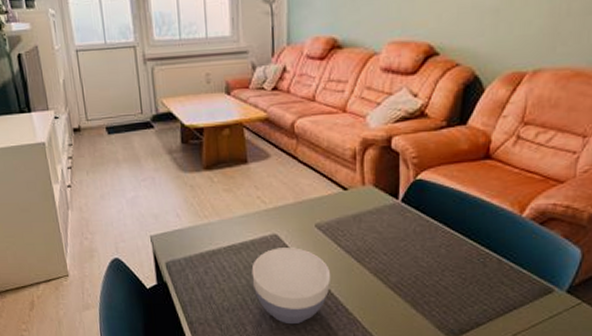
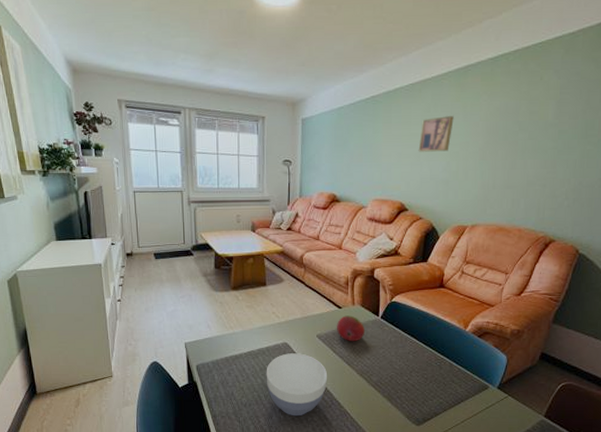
fruit: none [342,199,381,232] -> present [337,315,366,341]

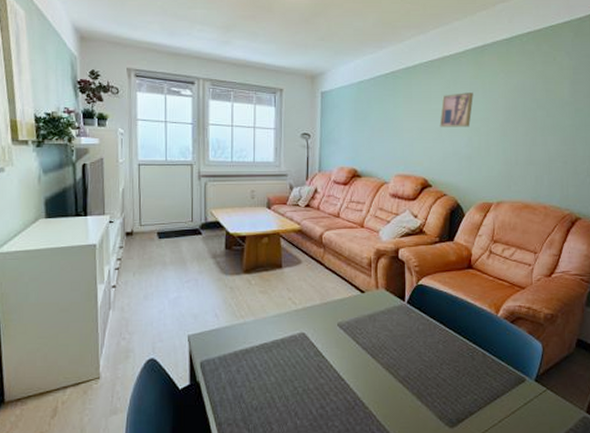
bowl: present [266,353,328,416] -> none [280,345,351,421]
fruit: present [337,315,366,341] -> none [360,300,391,330]

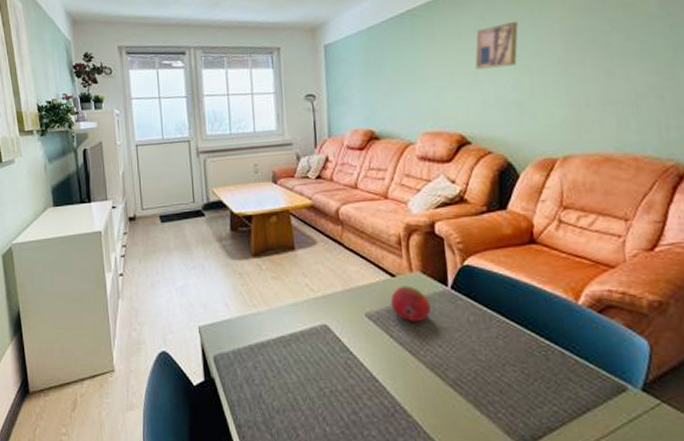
fruit: none [360,300,391,330] -> present [391,286,432,321]

